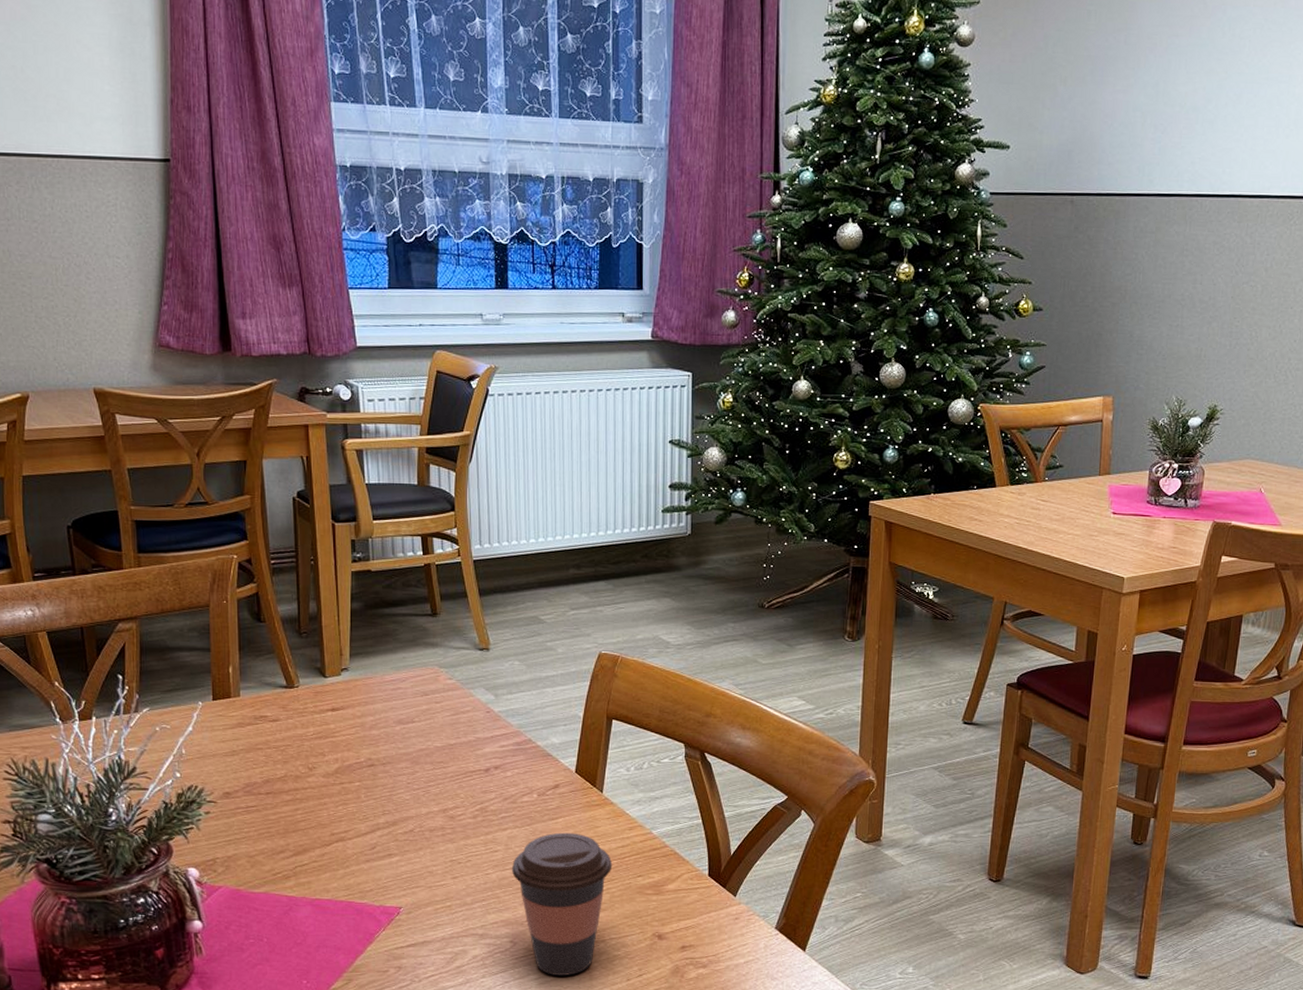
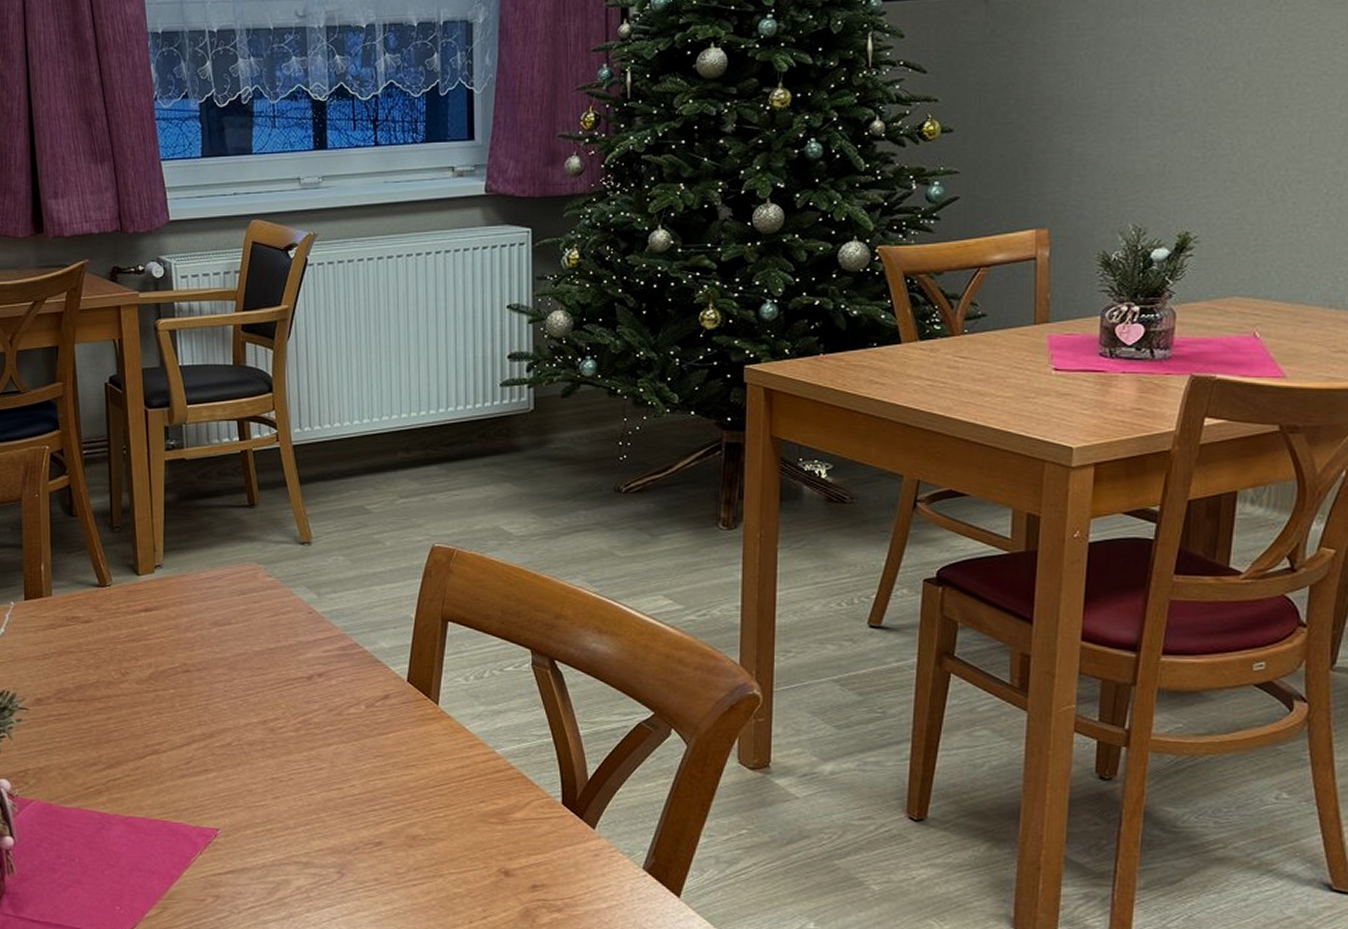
coffee cup: present [511,832,613,976] -> none [337,749,451,914]

